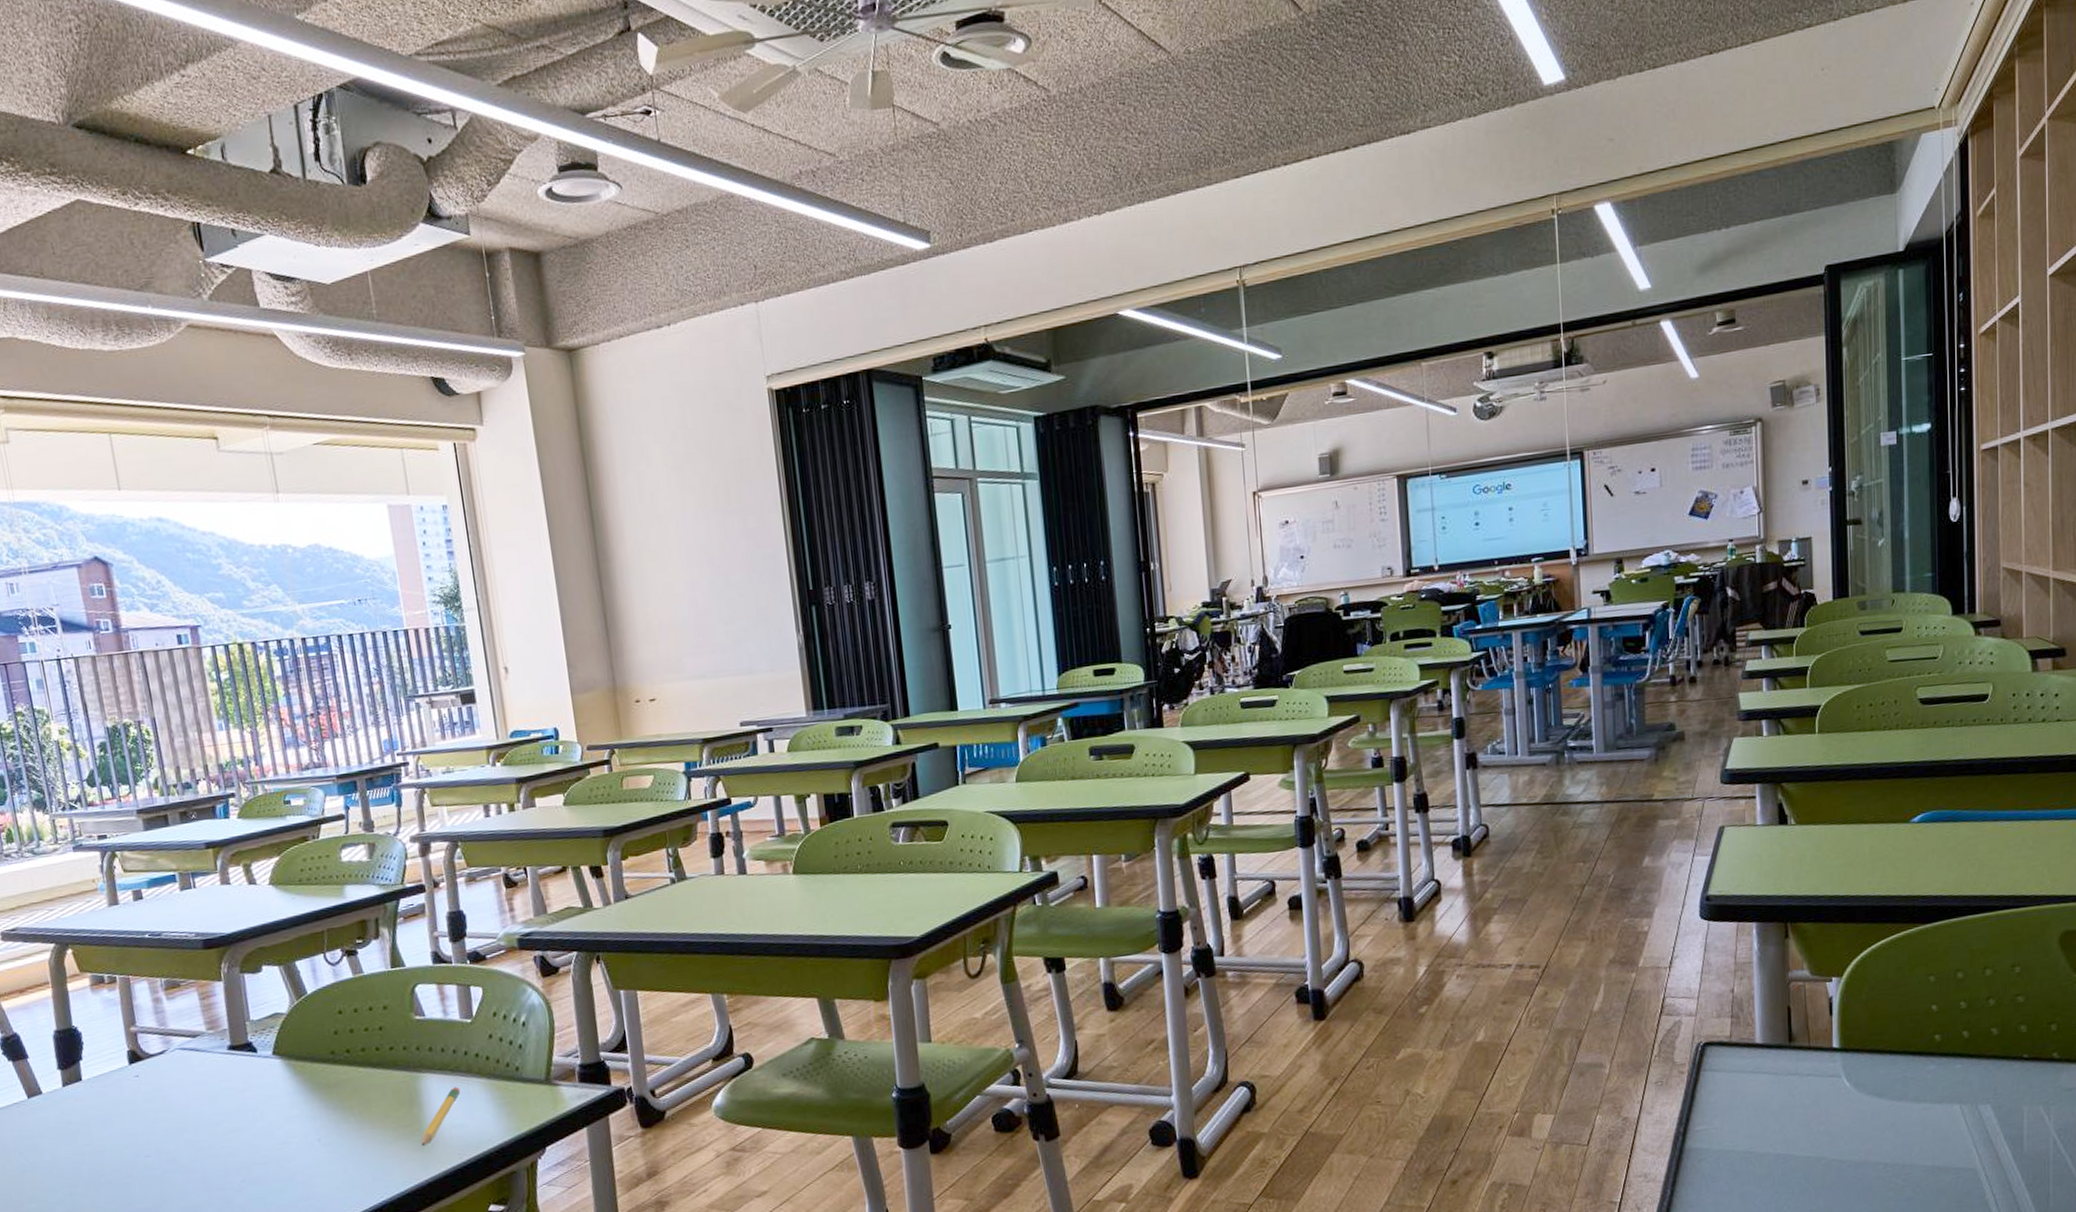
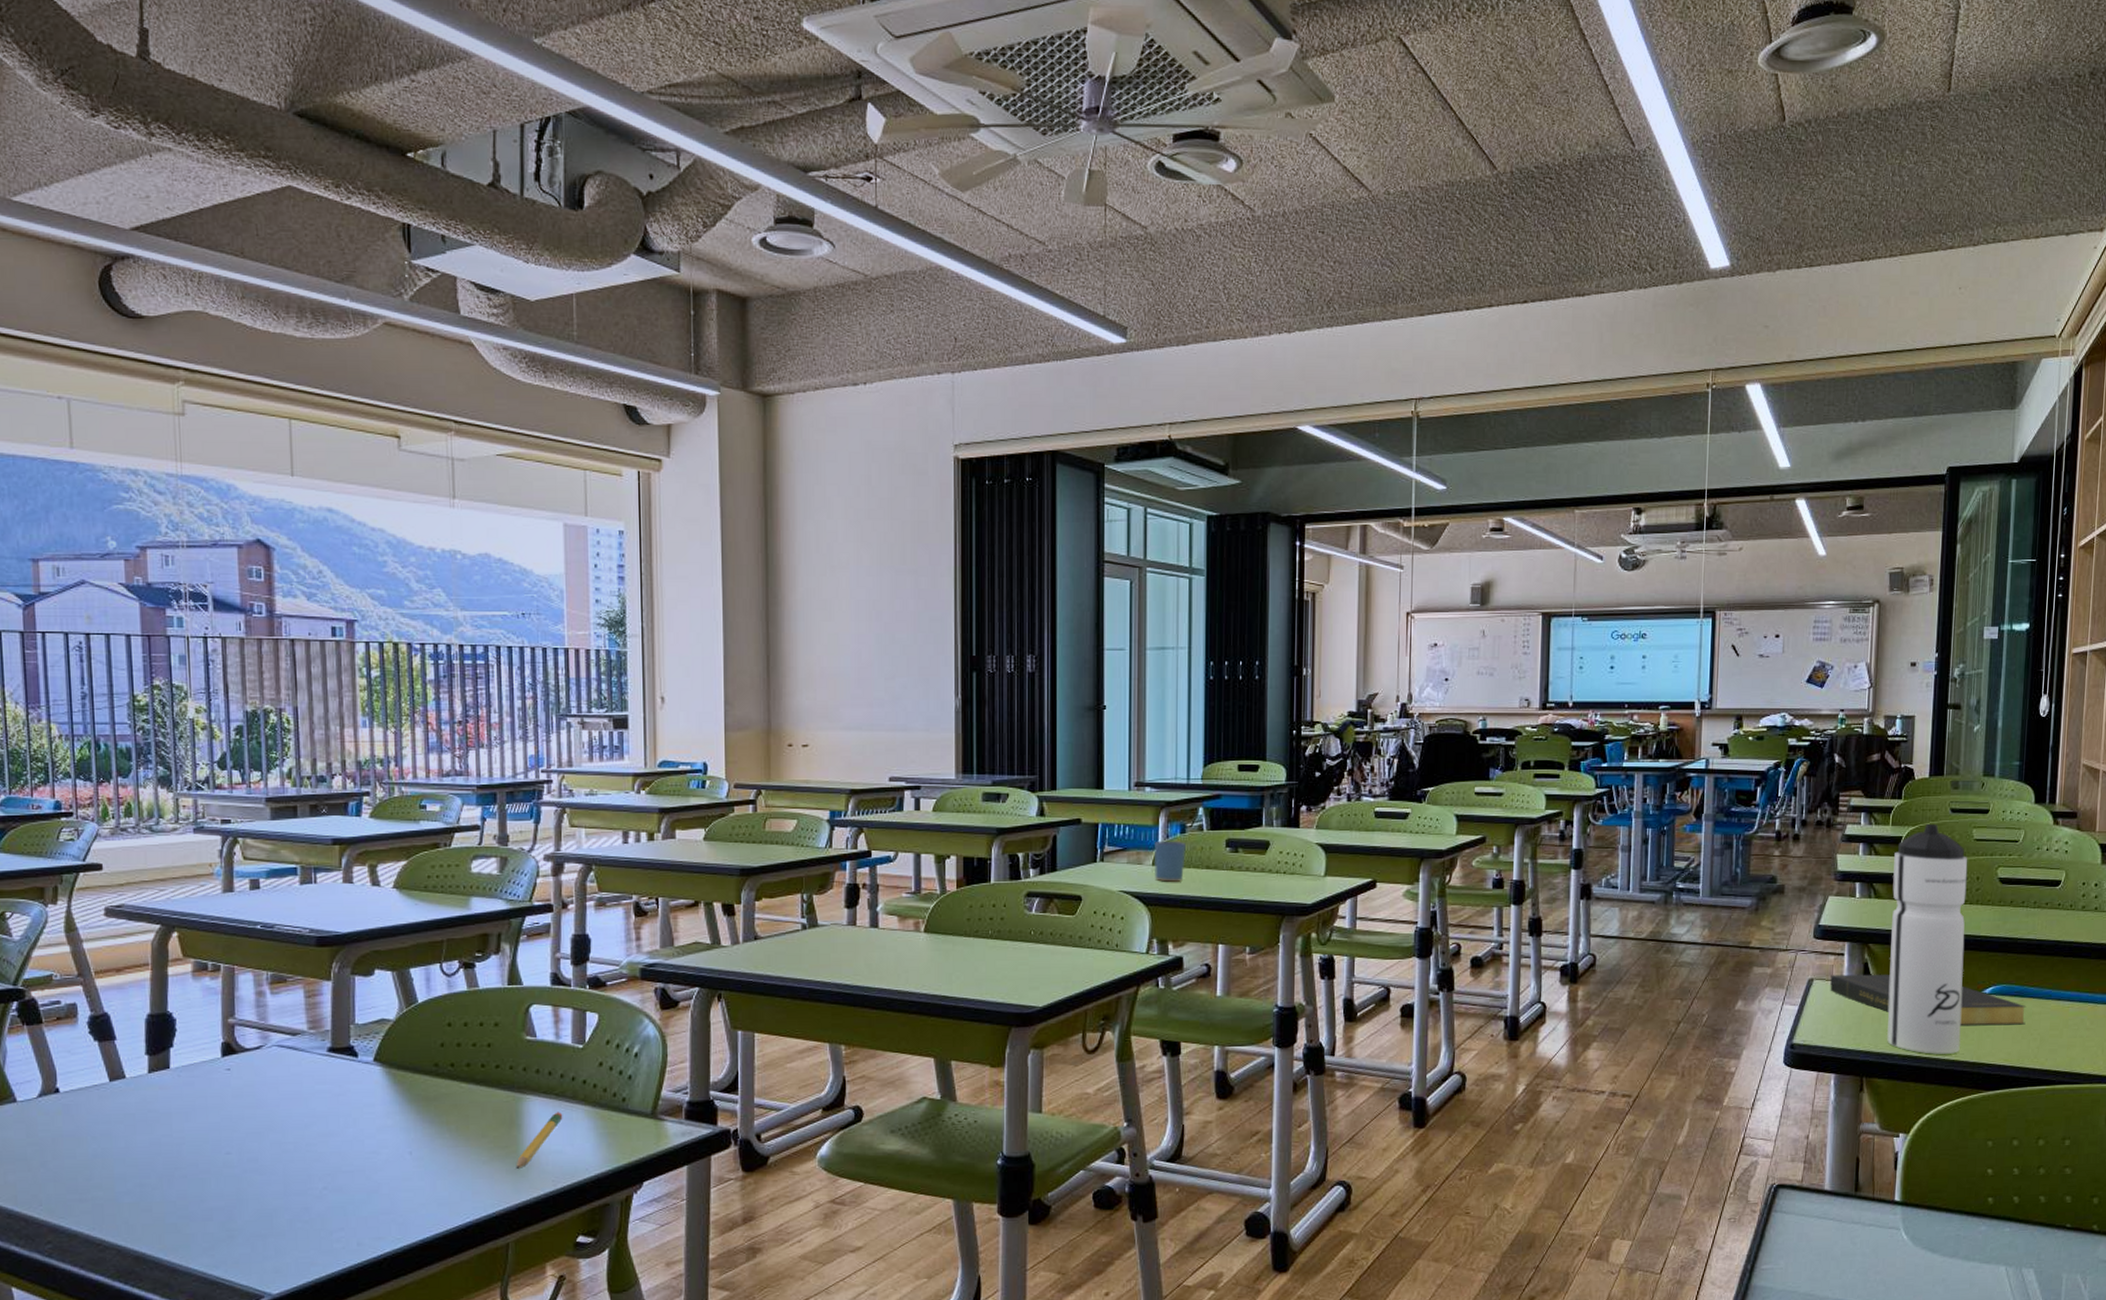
mug: none [1016,755,1049,798] -> present [1155,840,1186,882]
book: none [1743,813,1961,858] -> present [1830,974,2027,1025]
water bottle: none [1802,649,1891,892] -> present [1886,823,1968,1054]

